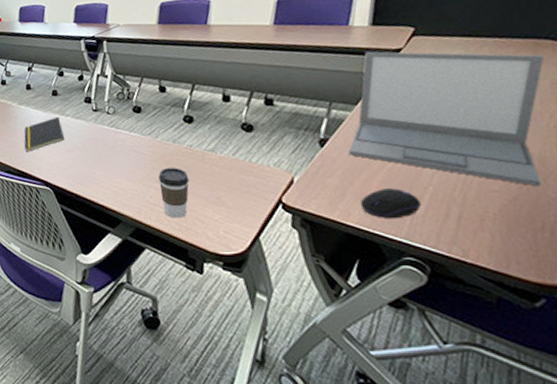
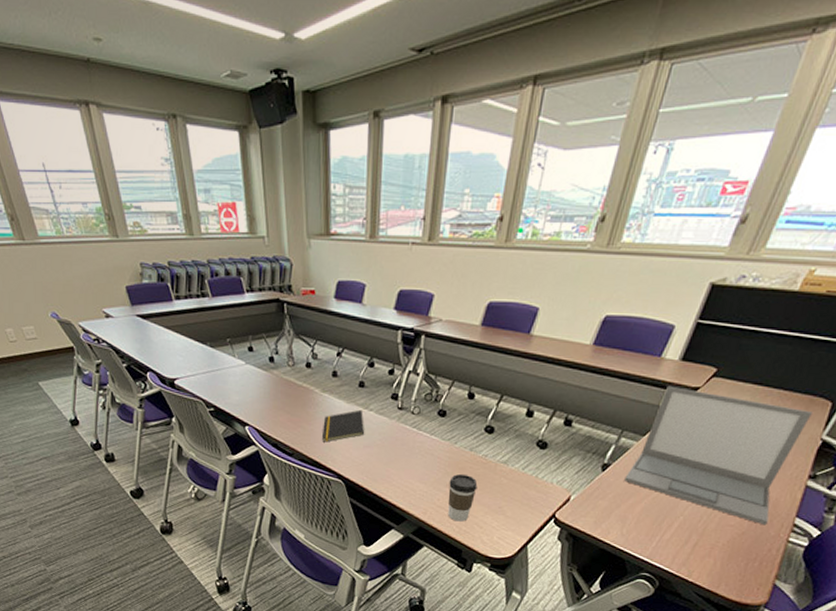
computer mouse: present [360,188,421,219] -> none [620,514,670,541]

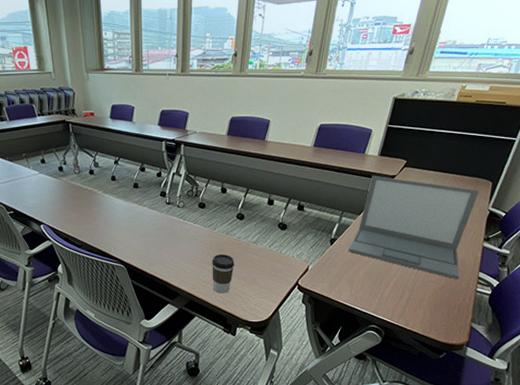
notepad: present [322,409,364,443] -> none [106,206,140,235]

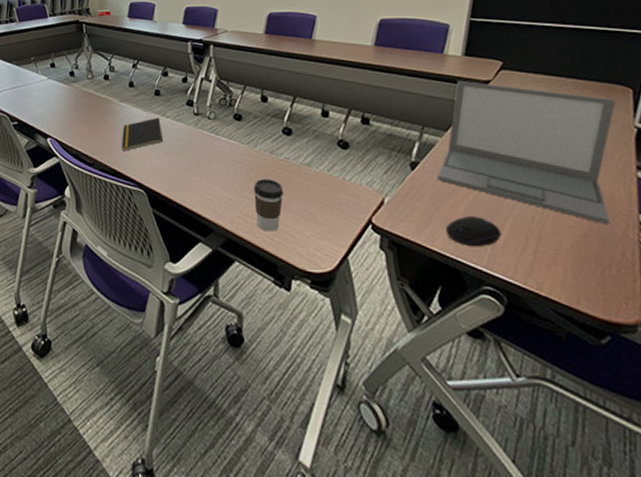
notepad: none [106,206,140,235] -> present [122,117,162,151]
computer mouse: none [349,277,387,299] -> present [445,216,502,247]

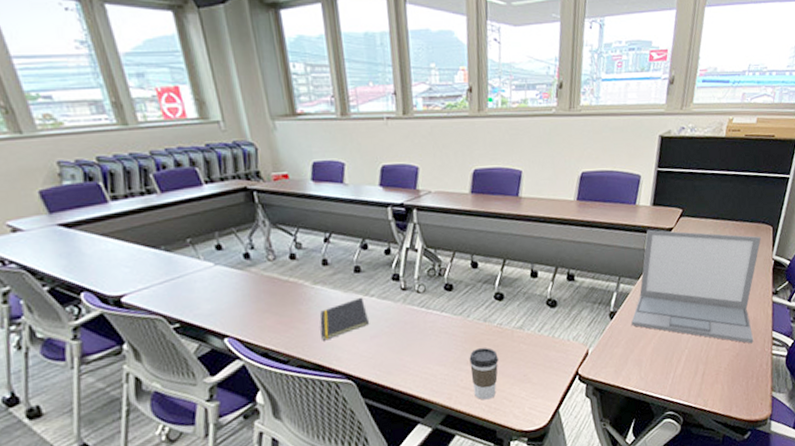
computer mouse: present [445,216,502,247] -> none [637,353,680,380]

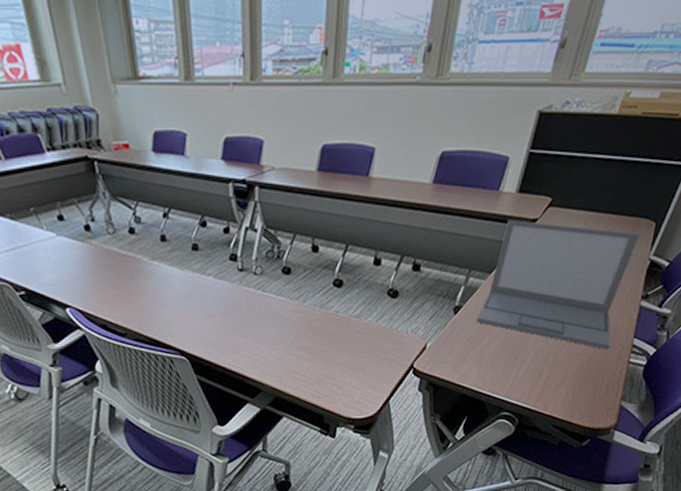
notepad: present [320,297,369,341] -> none [157,275,204,317]
coffee cup: present [469,347,499,400] -> none [302,334,332,386]

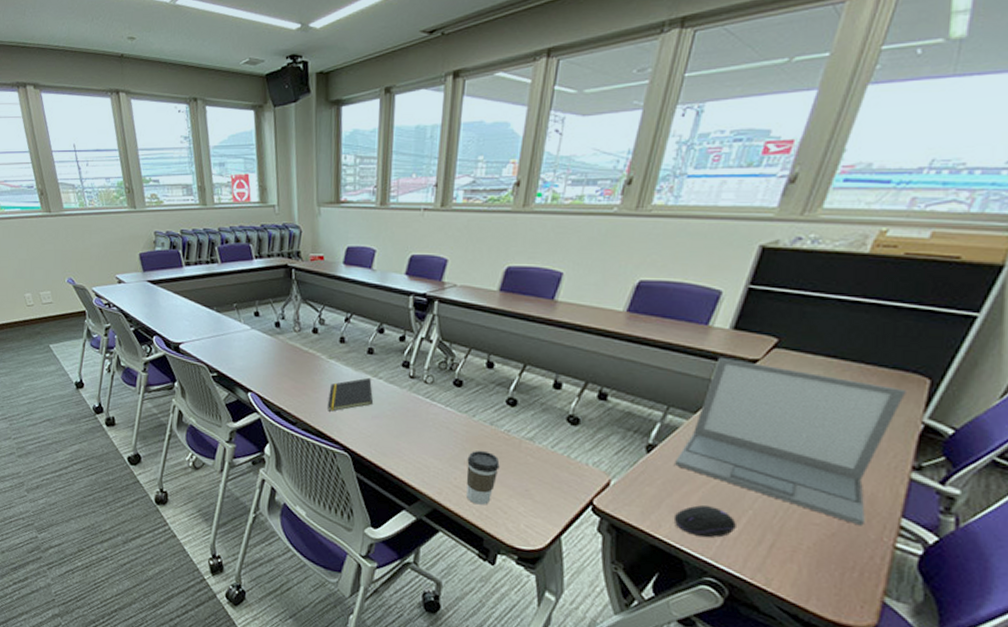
notepad: none [157,275,204,317] -> present [328,377,373,412]
coffee cup: none [302,334,332,386] -> present [466,450,500,505]
computer mouse: none [477,353,523,380] -> present [673,505,736,538]

